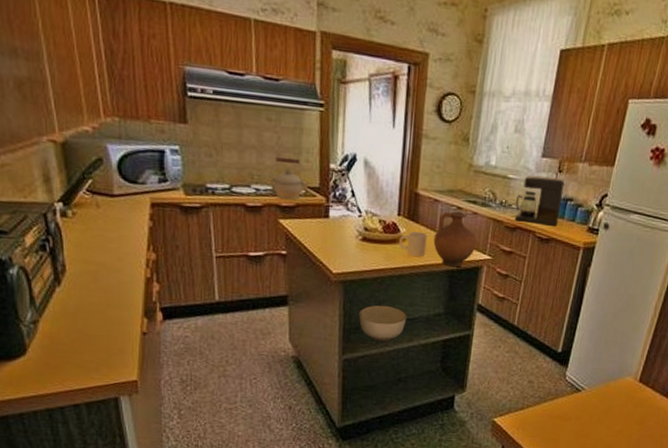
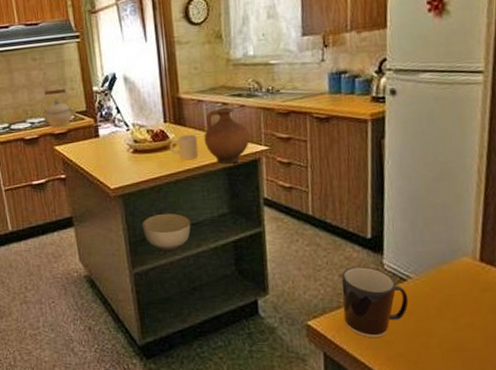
coffee maker: present [514,175,565,226] -> none [283,52,335,107]
mug: none [524,375,579,437] -> present [341,266,409,339]

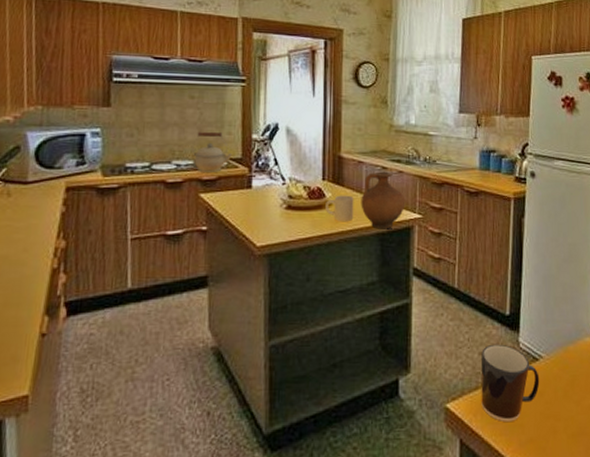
bowl: present [141,213,191,251] -> none [285,277,339,321]

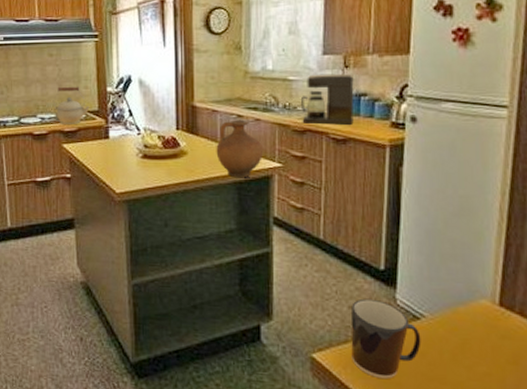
mug: present [325,195,354,222] -> none [180,144,209,171]
coffee maker: none [440,130,485,179] -> present [301,73,354,125]

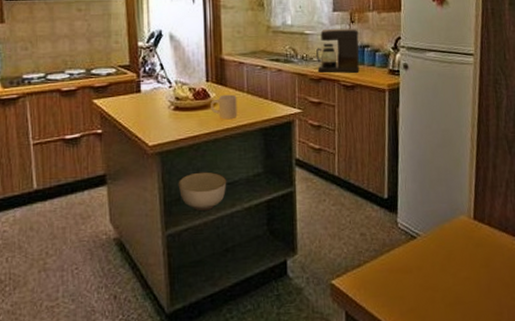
kettle: present [52,86,90,126] -> none [81,41,121,81]
bowl: none [145,223,196,264] -> present [178,171,227,211]
mug: none [180,144,209,171] -> present [211,94,238,120]
ceramic jug: present [216,120,264,178] -> none [243,70,286,125]
mug: present [350,298,421,380] -> none [362,225,418,295]

